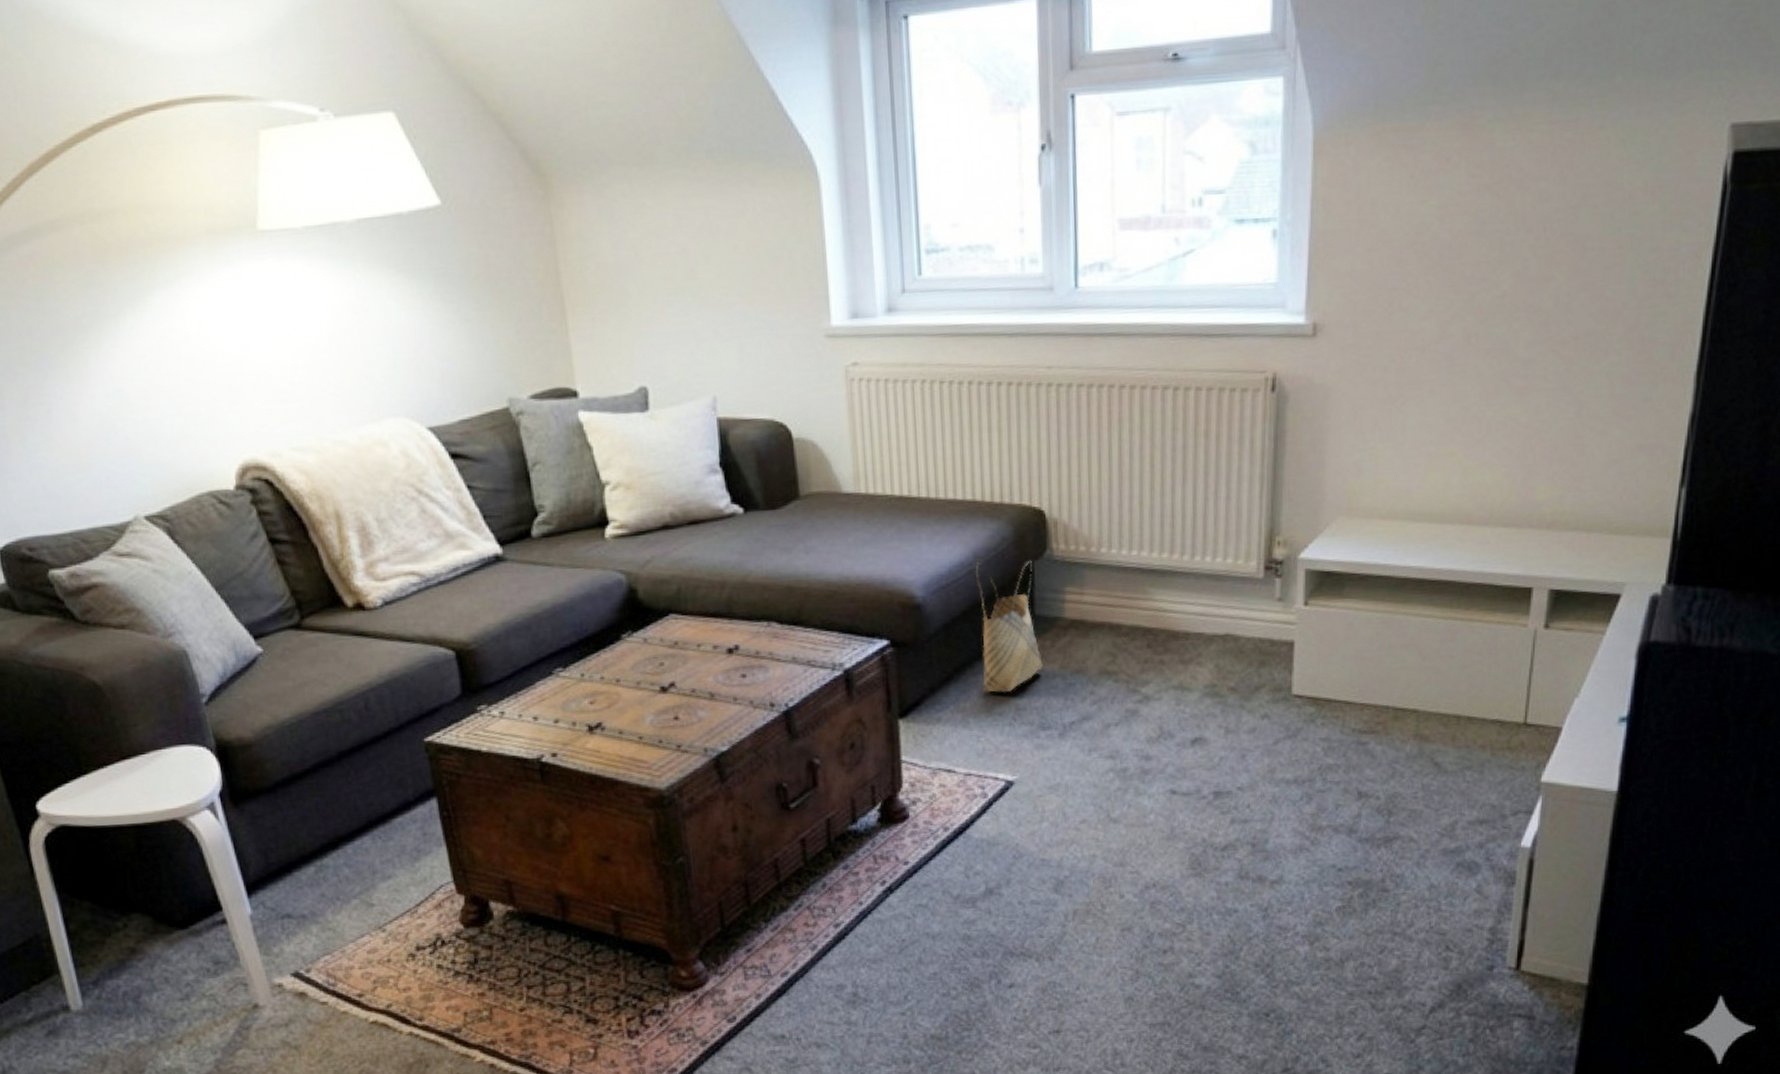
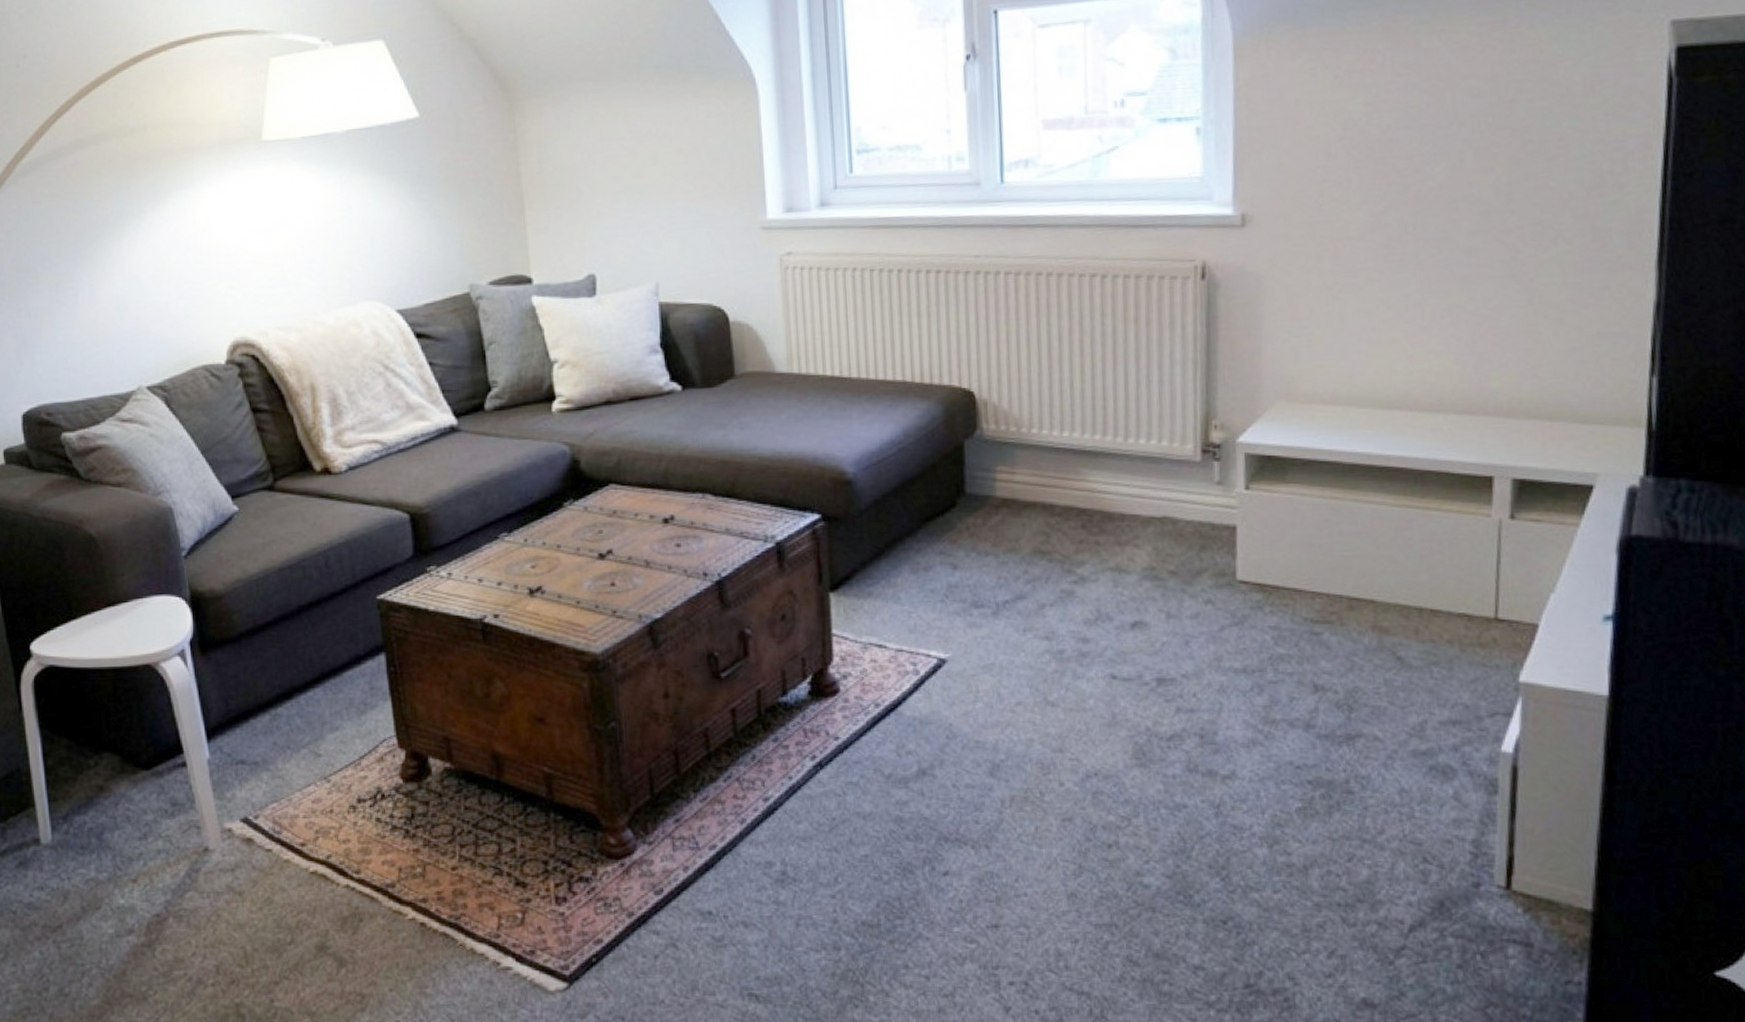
woven basket: present [975,560,1043,693] -> none [905,439,975,570]

